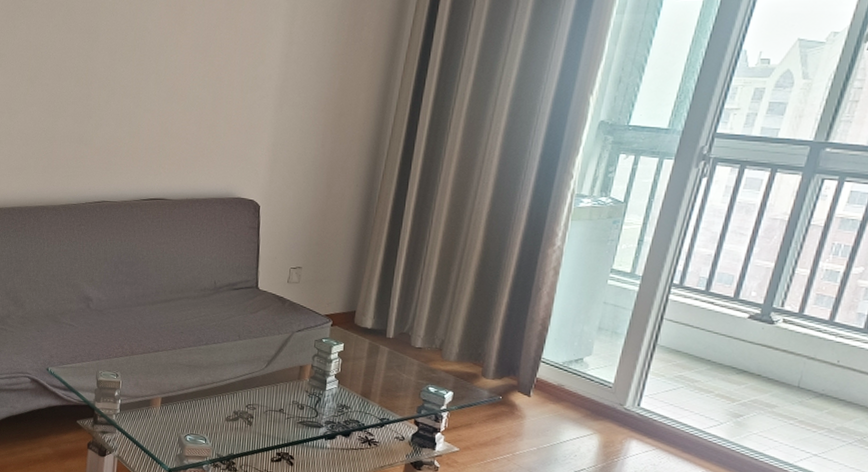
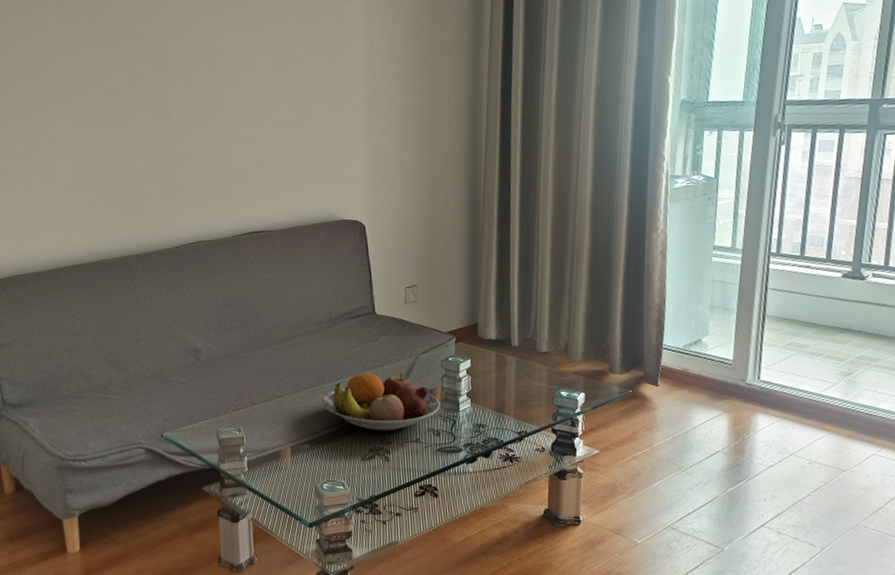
fruit bowl: none [196,341,308,398] -> present [322,373,440,432]

